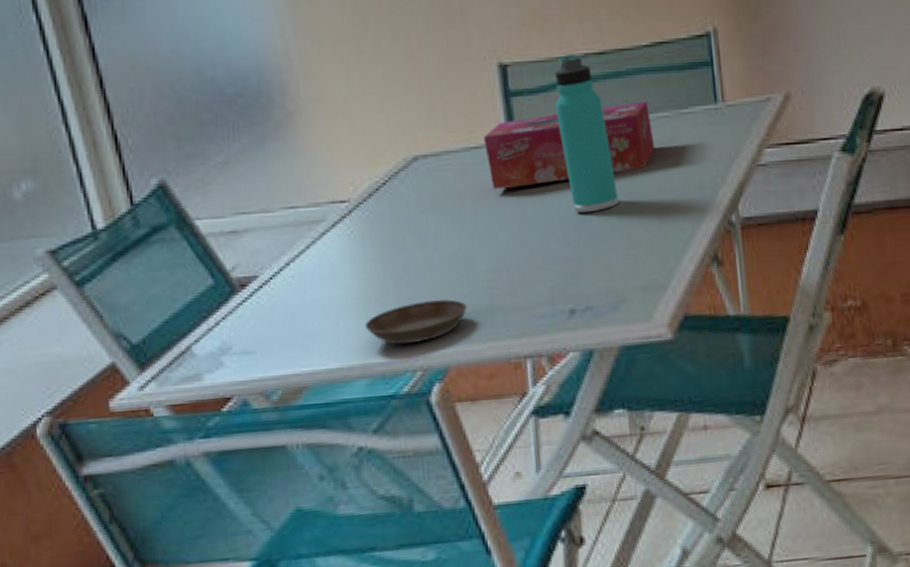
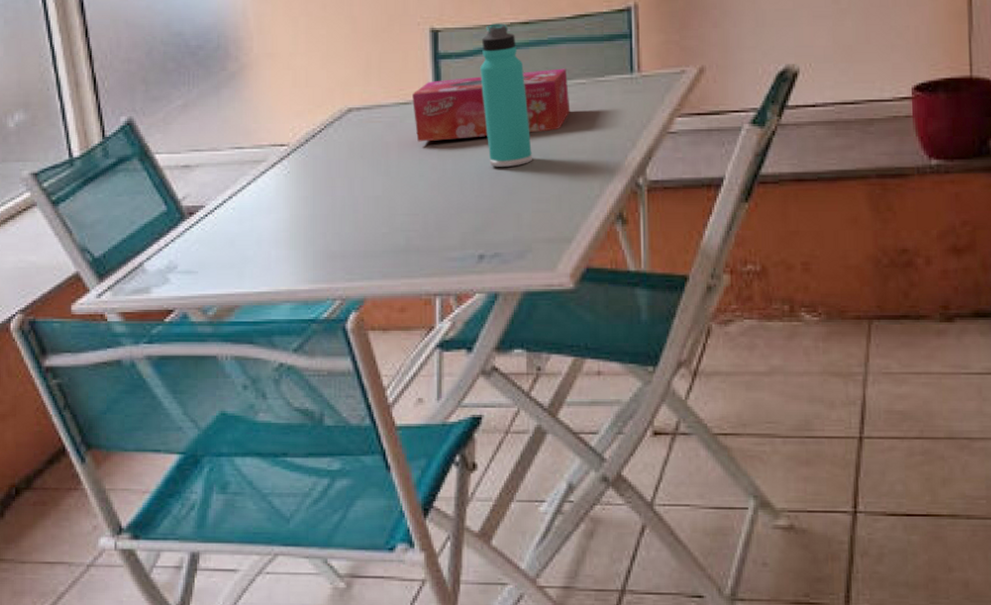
saucer: present [364,299,468,345] -> none [293,238,386,275]

